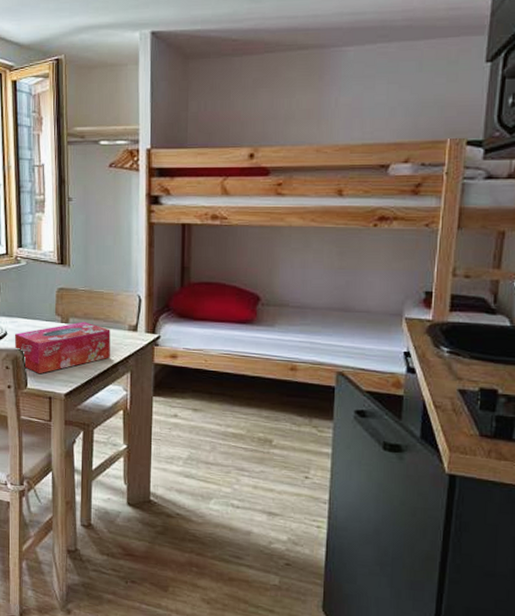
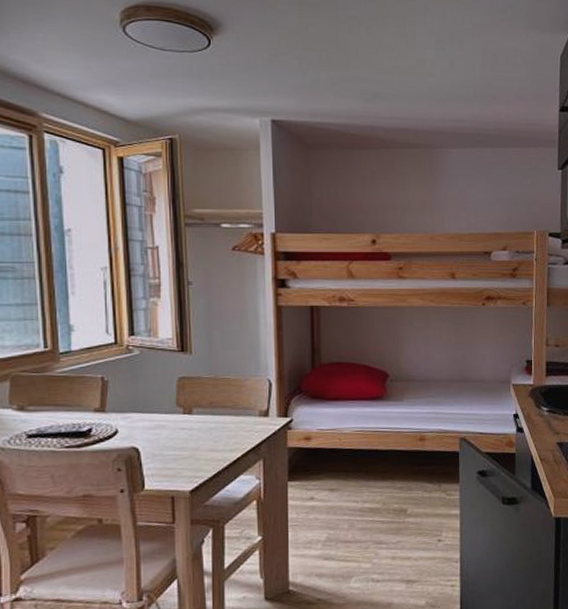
tissue box: present [14,321,110,374] -> none [127,411,240,473]

